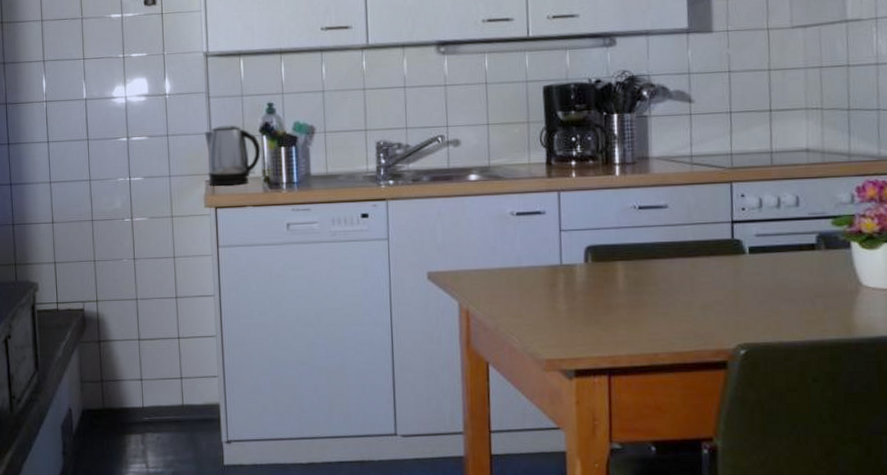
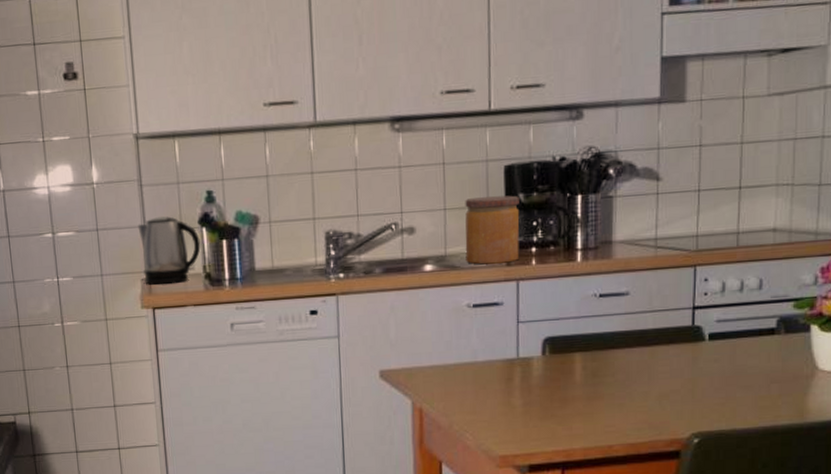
jar: none [507,113,560,176] -> present [465,195,520,265]

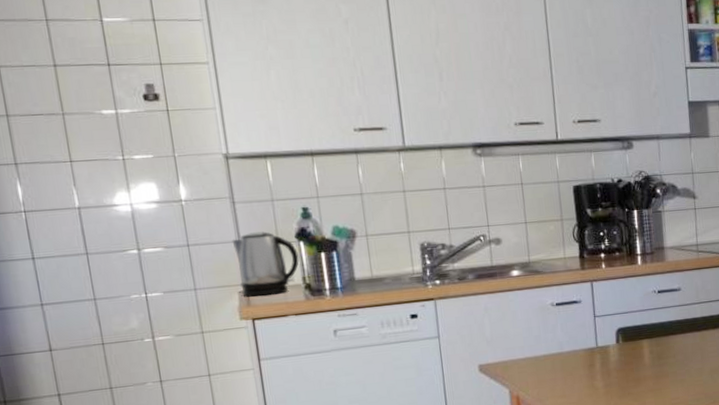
jar: present [465,195,520,265] -> none [542,210,591,269]

